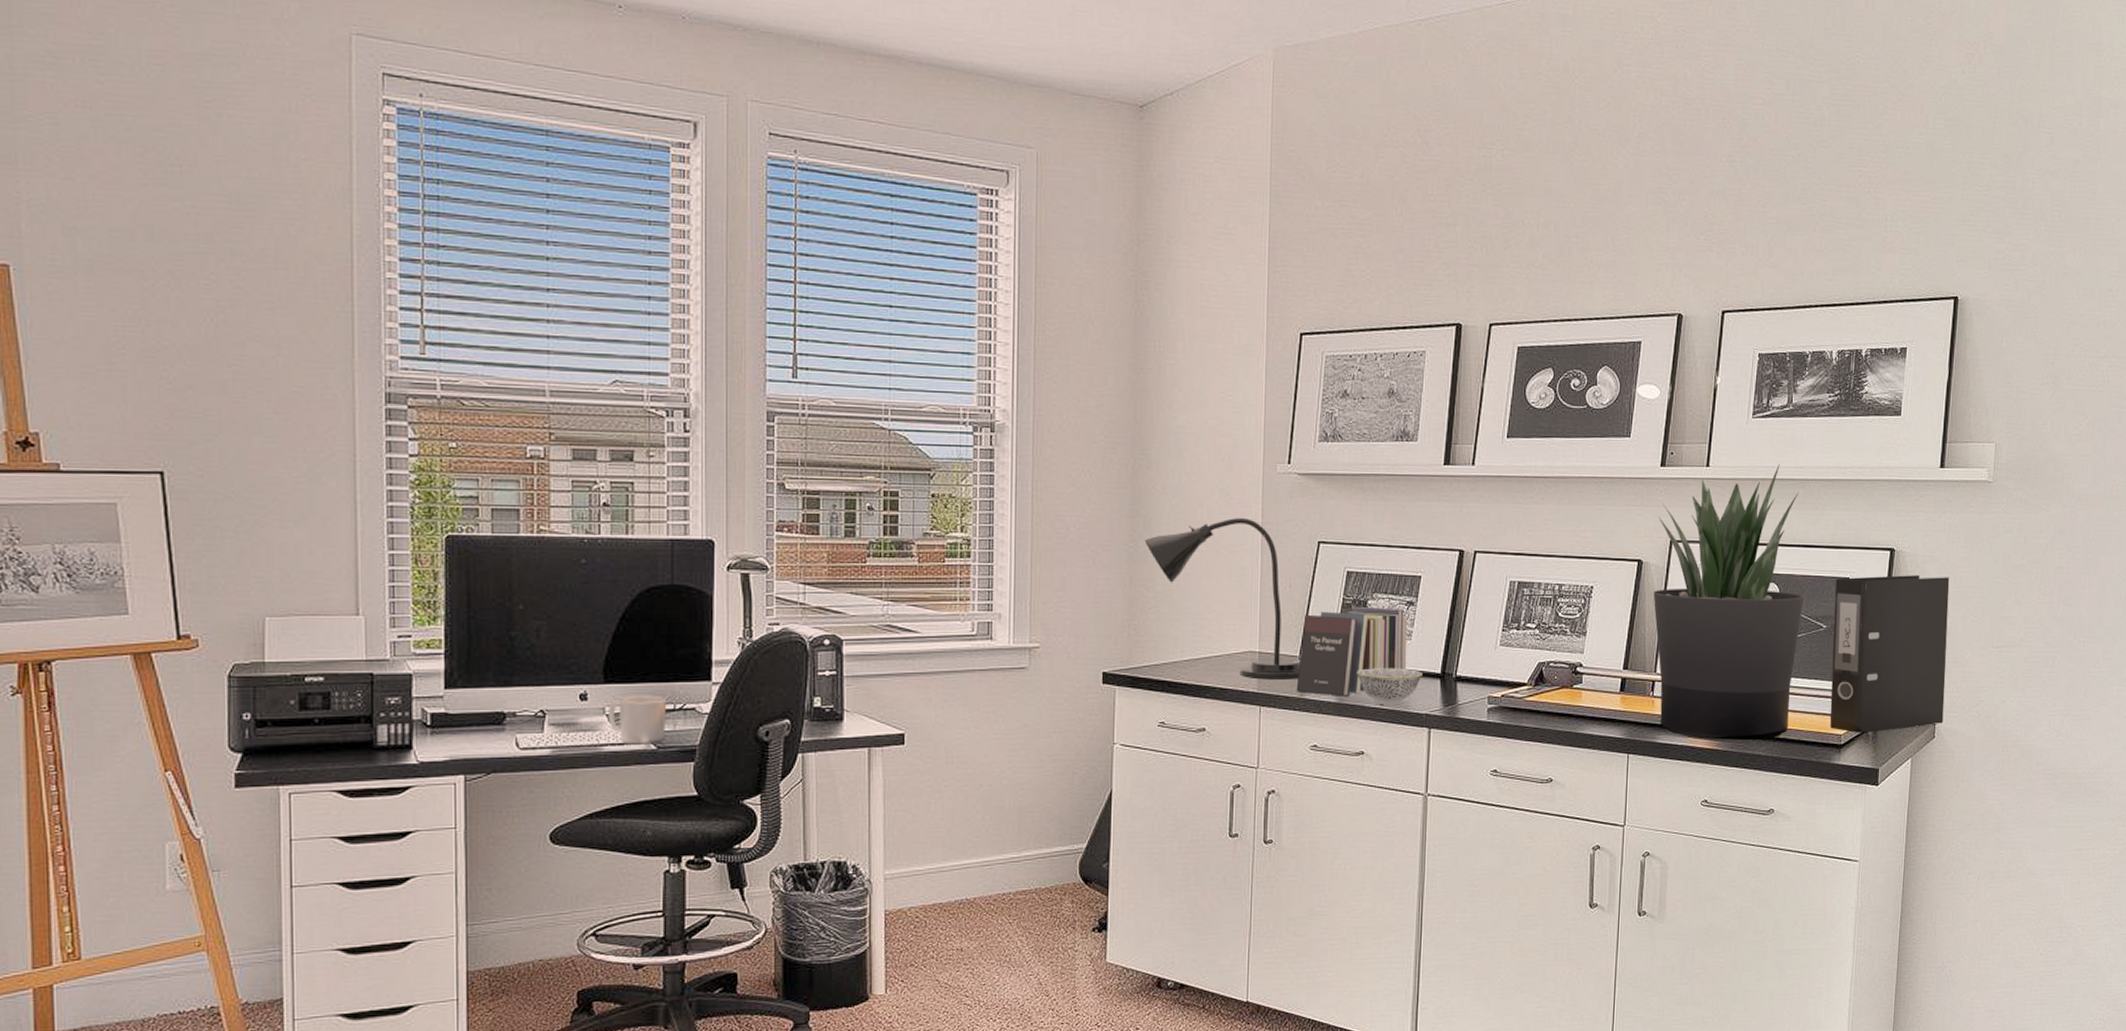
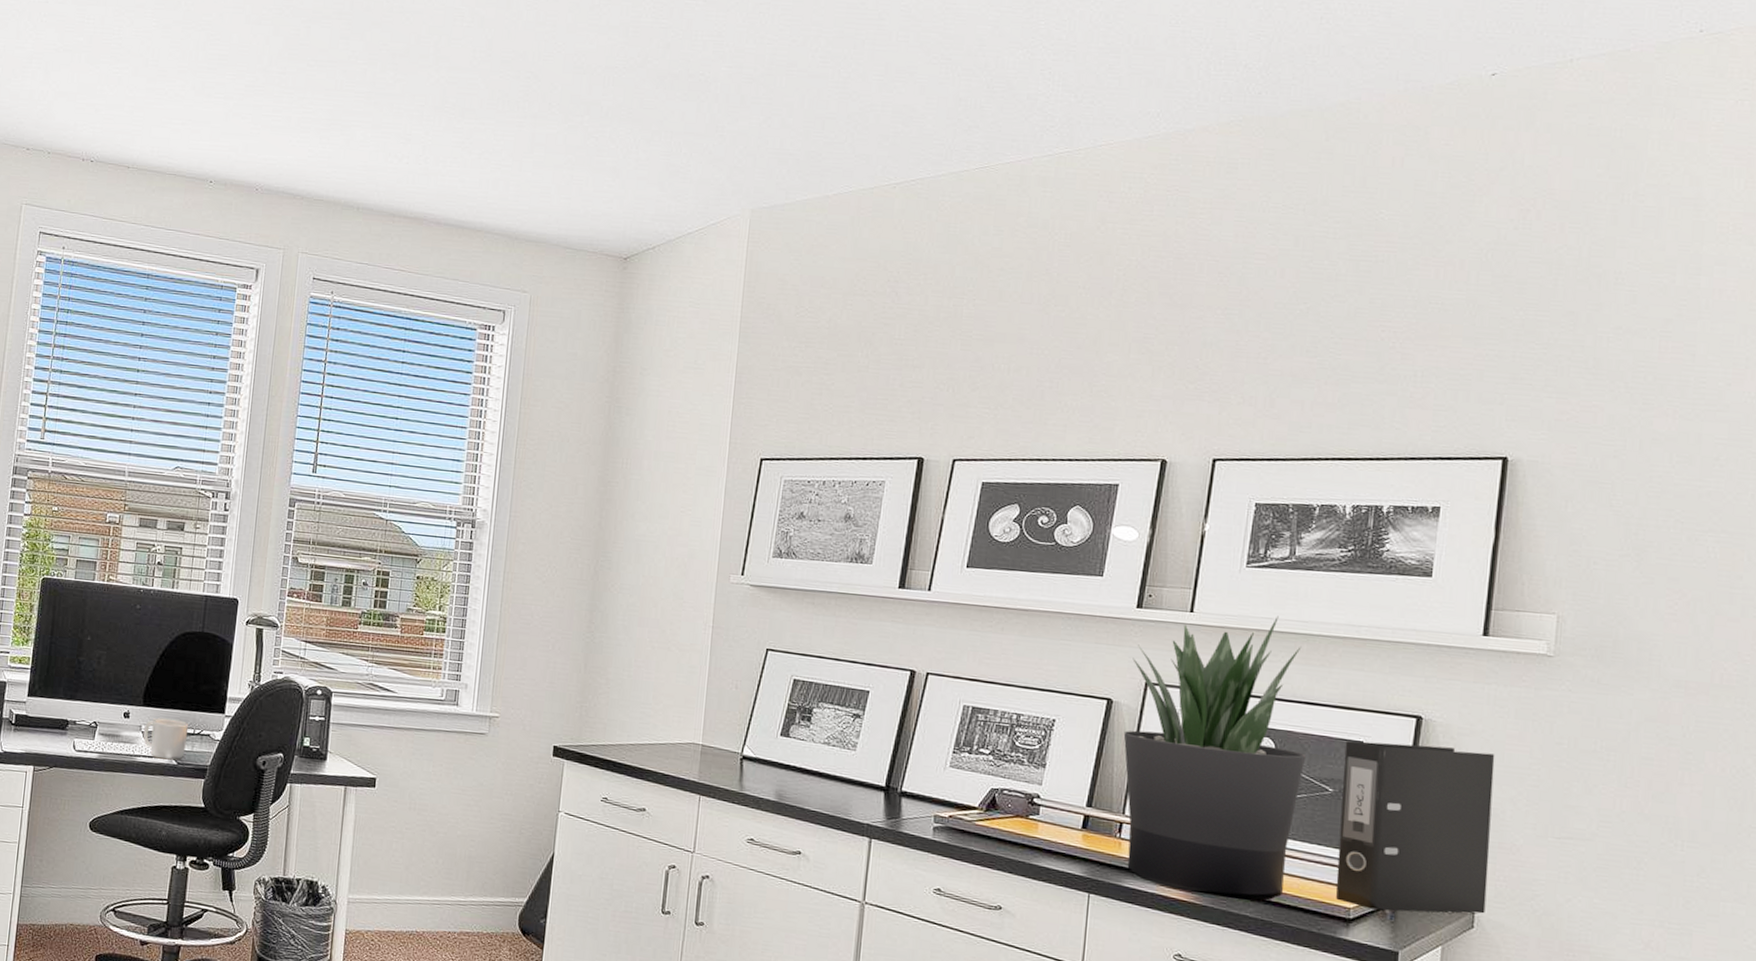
desk lamp: present [1144,517,1301,680] -> none [600,619,743,775]
books: present [1296,606,1407,696] -> none [736,712,852,797]
bowl: present [1357,668,1422,706] -> none [798,772,866,812]

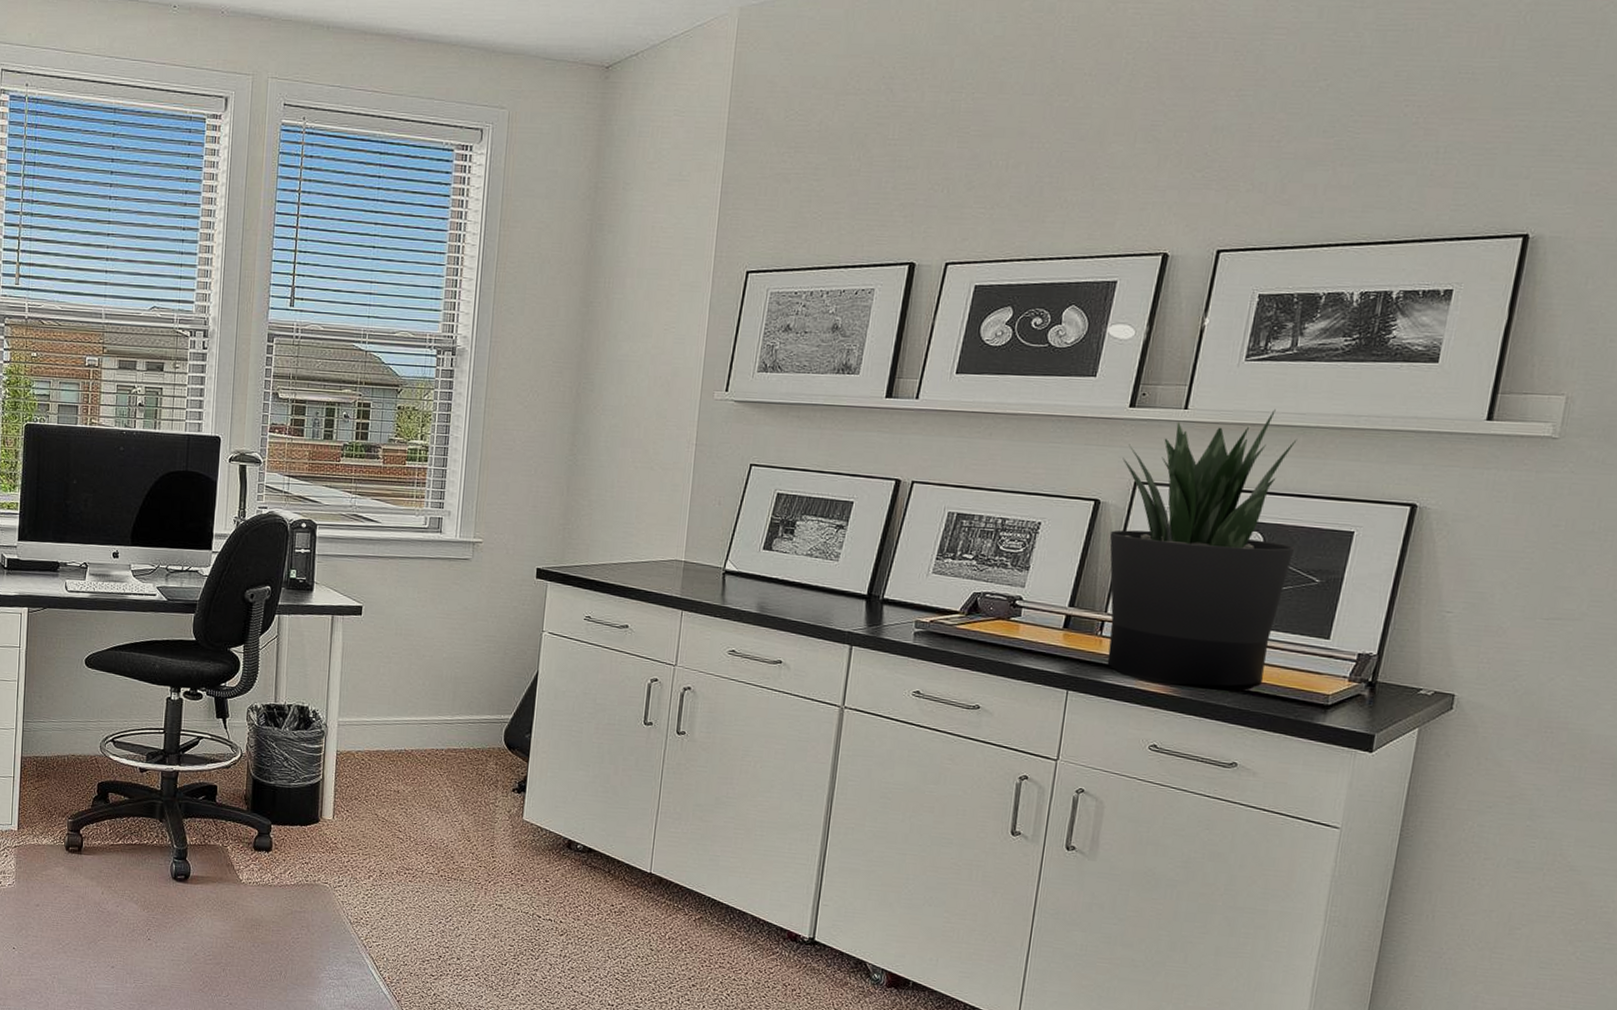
mug: present [143,718,189,761] -> none [132,556,177,598]
binder: present [1336,741,1495,914] -> none [1316,531,1489,696]

